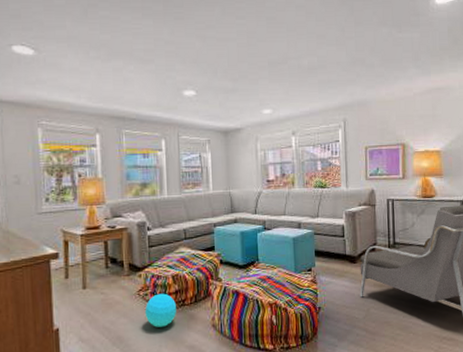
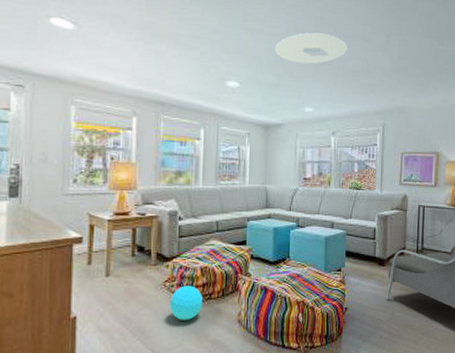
ceiling light: none [228,33,302,67] -> present [275,32,348,65]

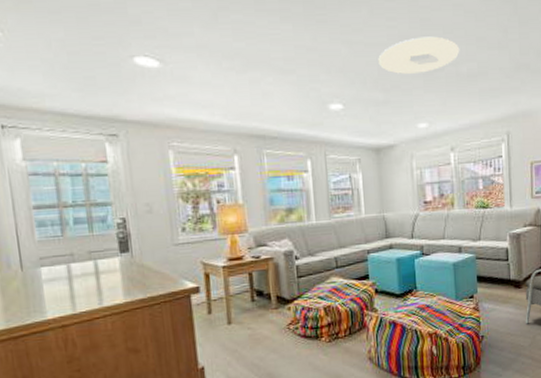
ball: present [169,285,203,320] -> none [295,326,331,362]

